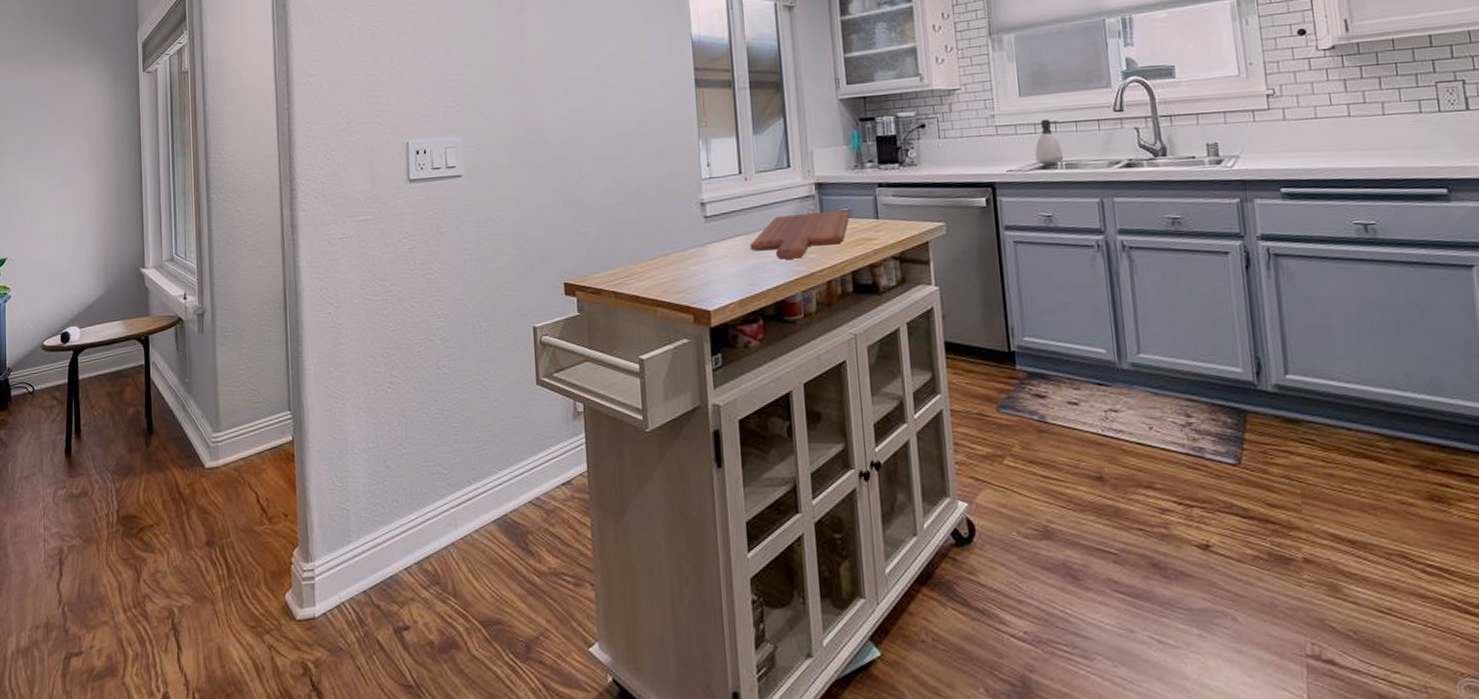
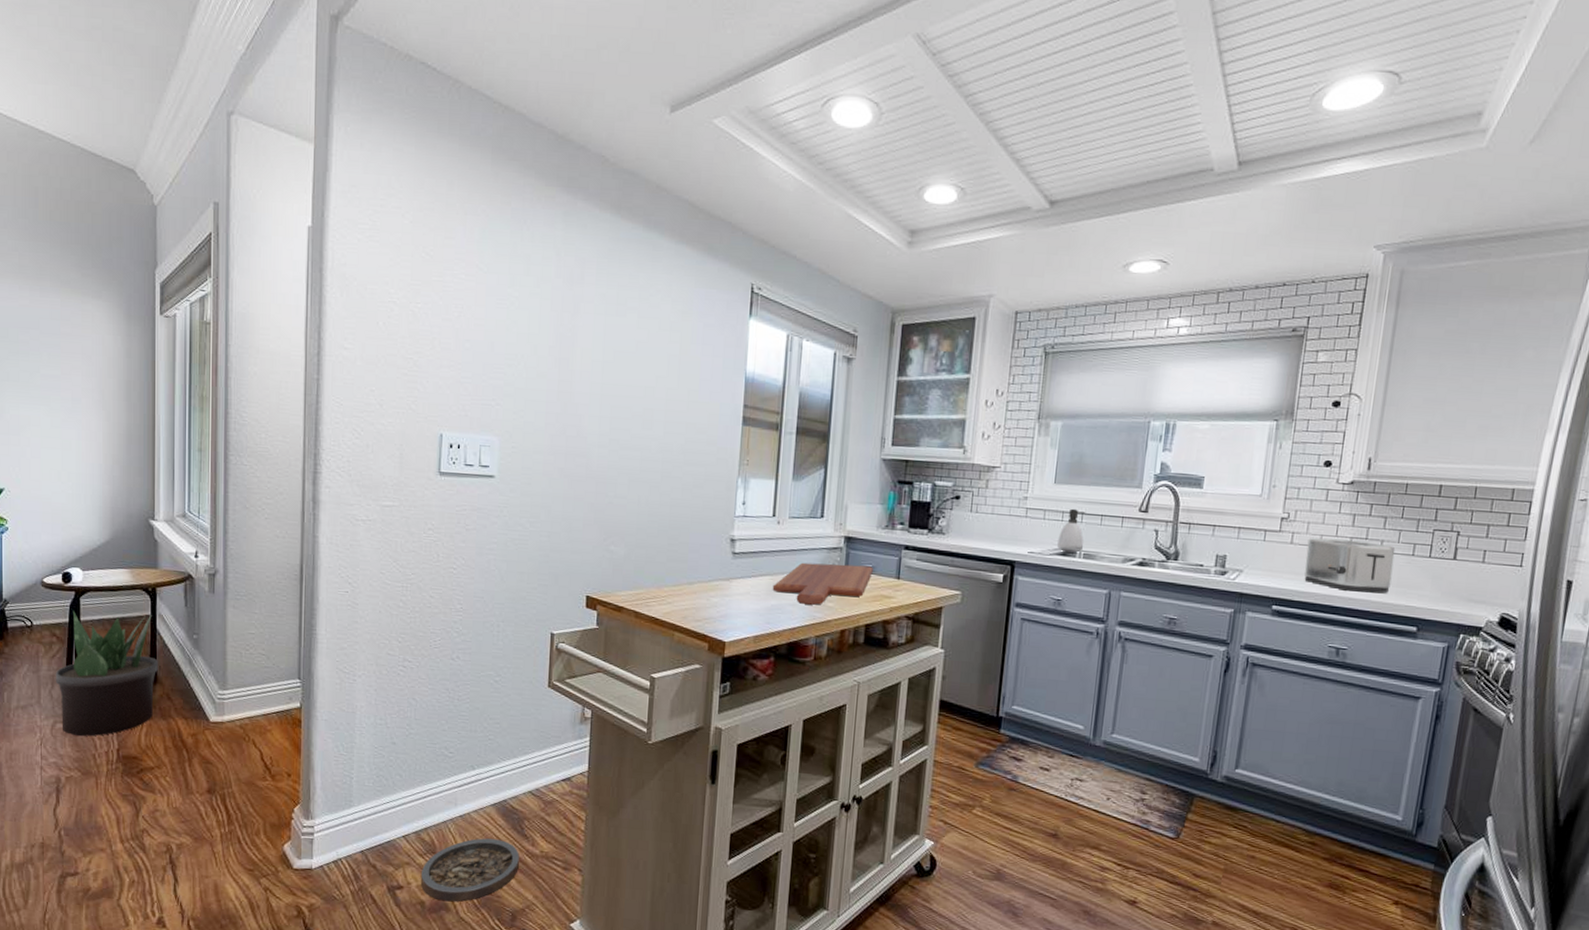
planter: none [56,363,153,500] -> present [55,610,158,736]
pet bowl: none [426,560,528,638] -> present [420,838,519,902]
toaster: none [1301,106,1405,161] -> present [1304,538,1396,593]

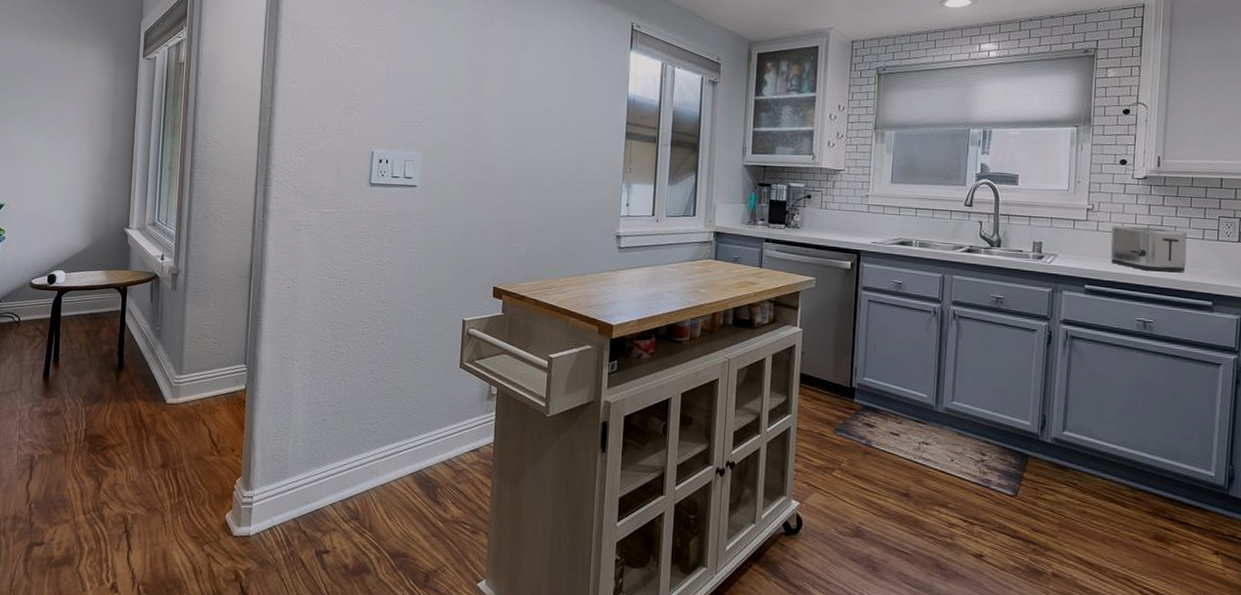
planter: present [55,610,158,736] -> none [35,307,125,418]
pet bowl: present [420,838,519,902] -> none [345,505,433,565]
cutting board: present [772,562,873,605] -> none [653,254,739,292]
soap dispenser: present [1057,508,1086,554] -> none [896,204,919,243]

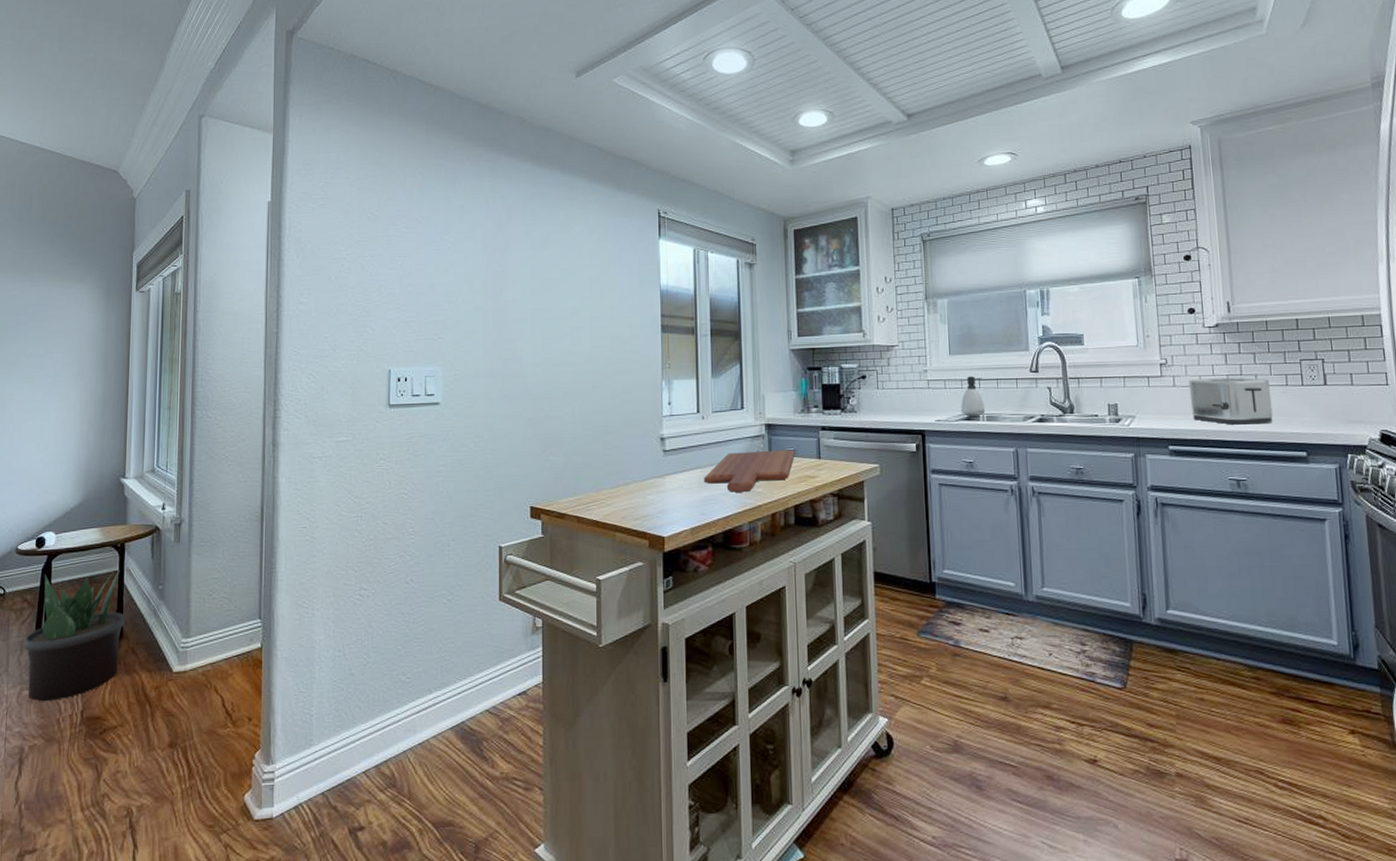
planter: none [35,307,125,418] -> present [24,569,124,701]
cutting board: none [653,254,739,292] -> present [703,450,795,492]
soap dispenser: none [896,204,919,243] -> present [961,376,986,418]

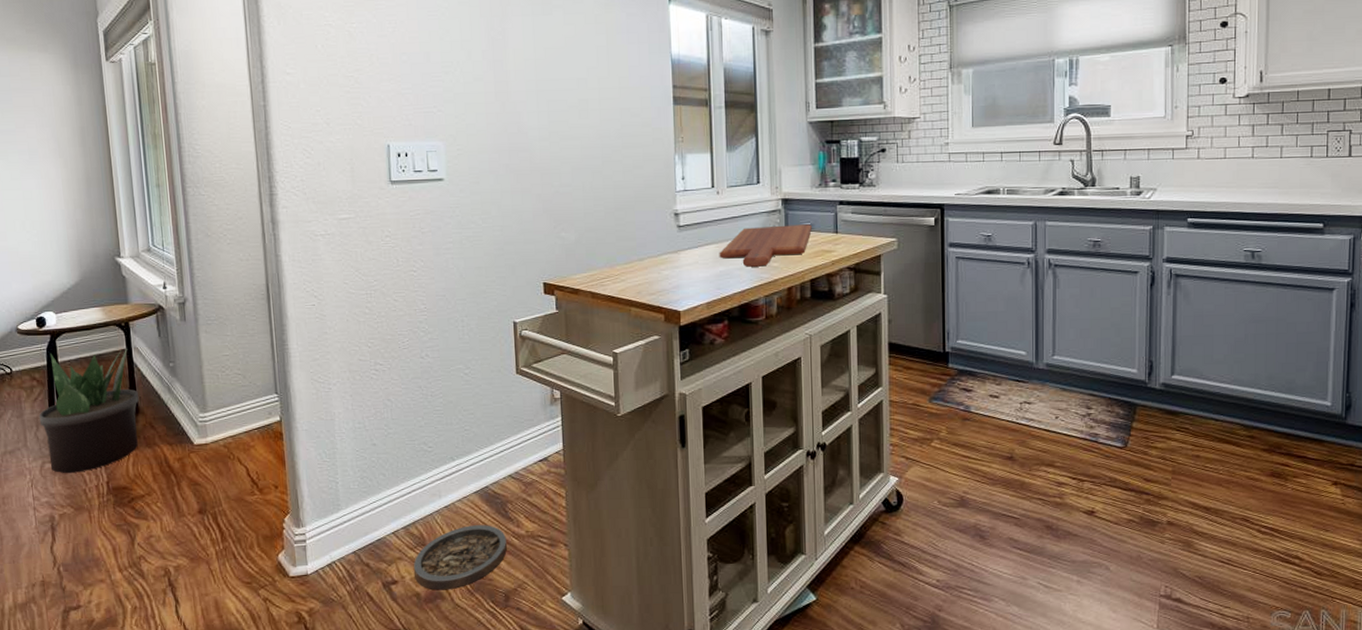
pet bowl: none [382,765,480,839] -> present [413,525,507,590]
soap dispenser: present [961,376,986,418] -> none [982,148,1006,191]
toaster: present [1188,377,1273,425] -> none [1213,149,1295,197]

